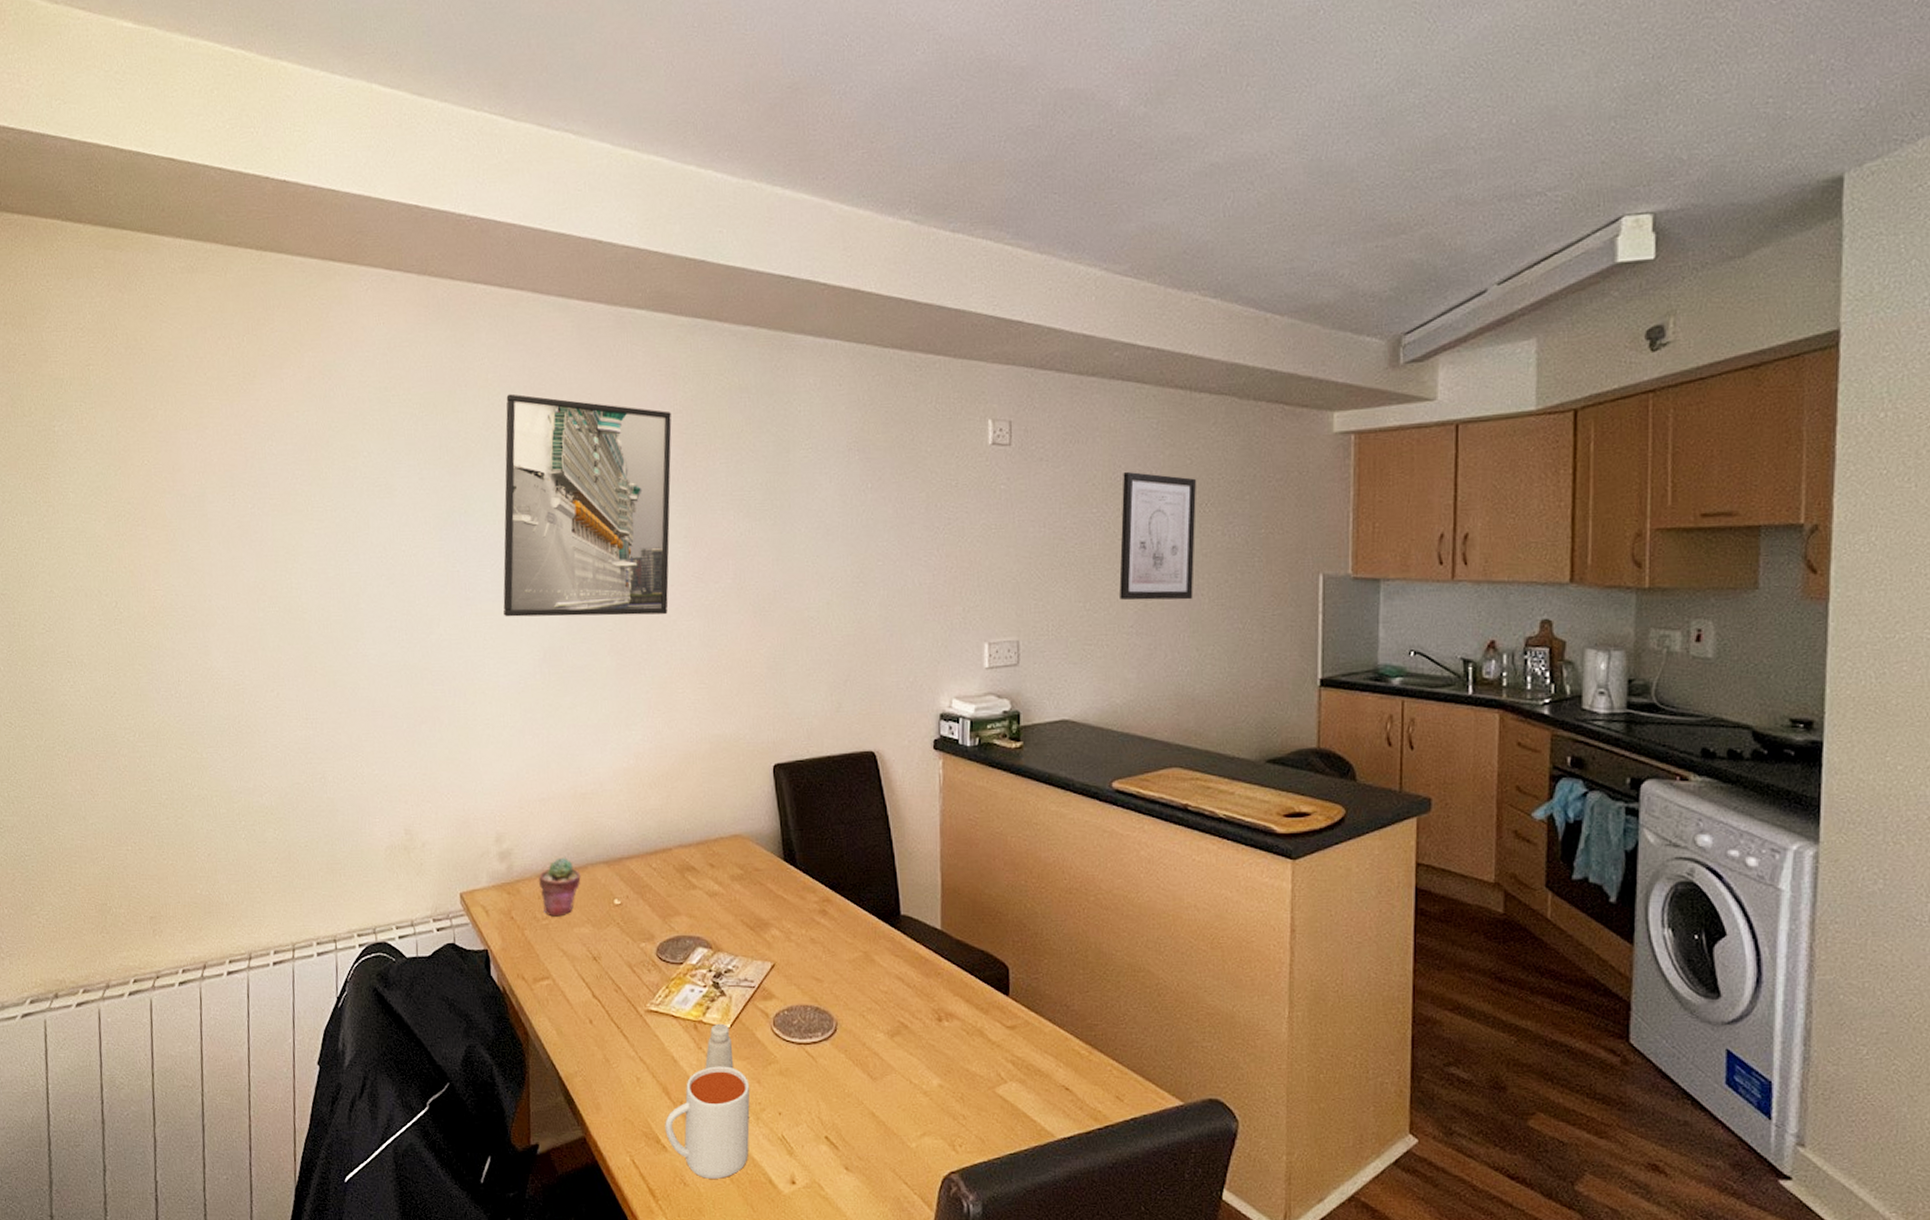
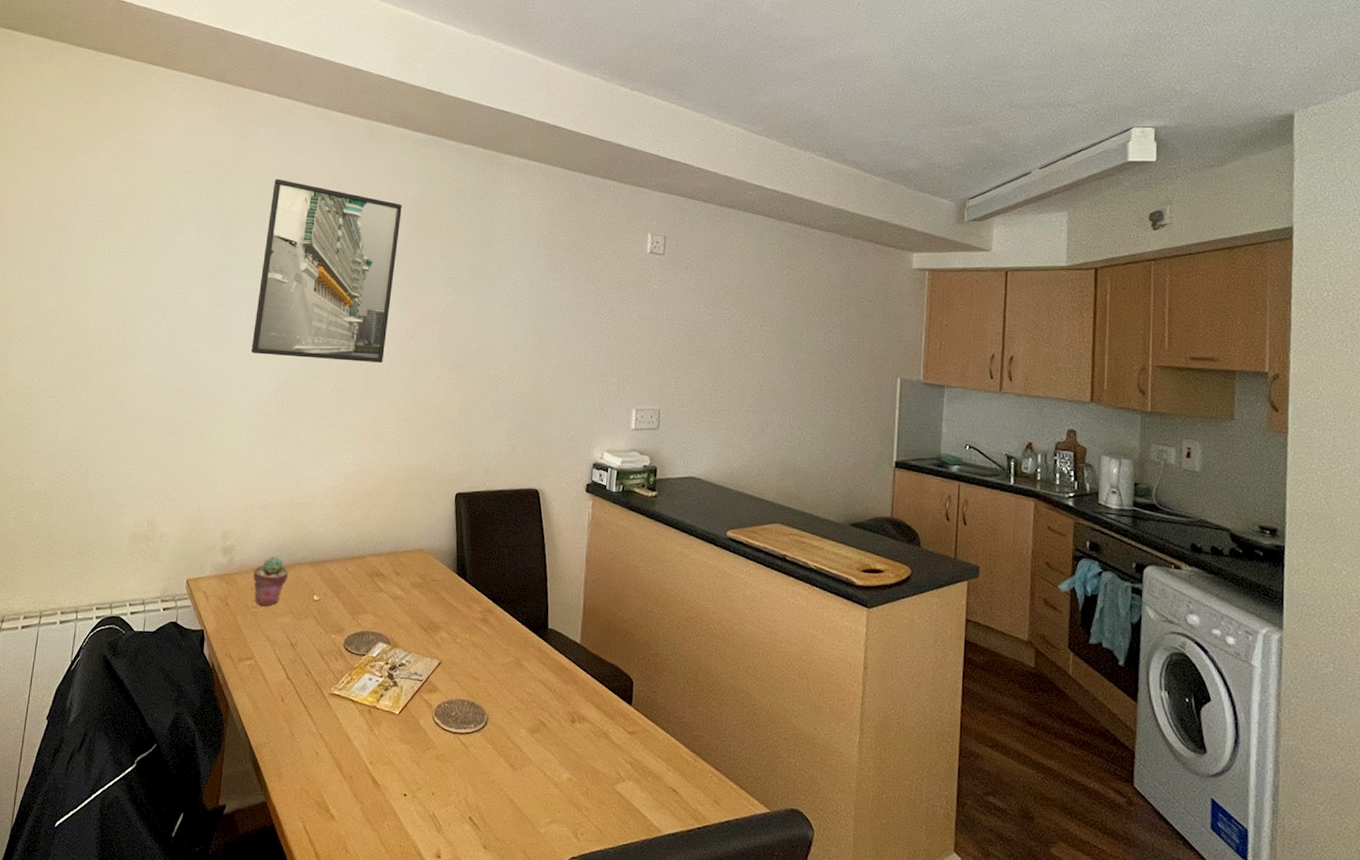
mug: present [665,1066,750,1179] -> none [335,747,410,849]
saltshaker: present [705,1023,734,1069] -> none [374,709,399,751]
wall art: present [1119,472,1196,601] -> none [741,284,805,389]

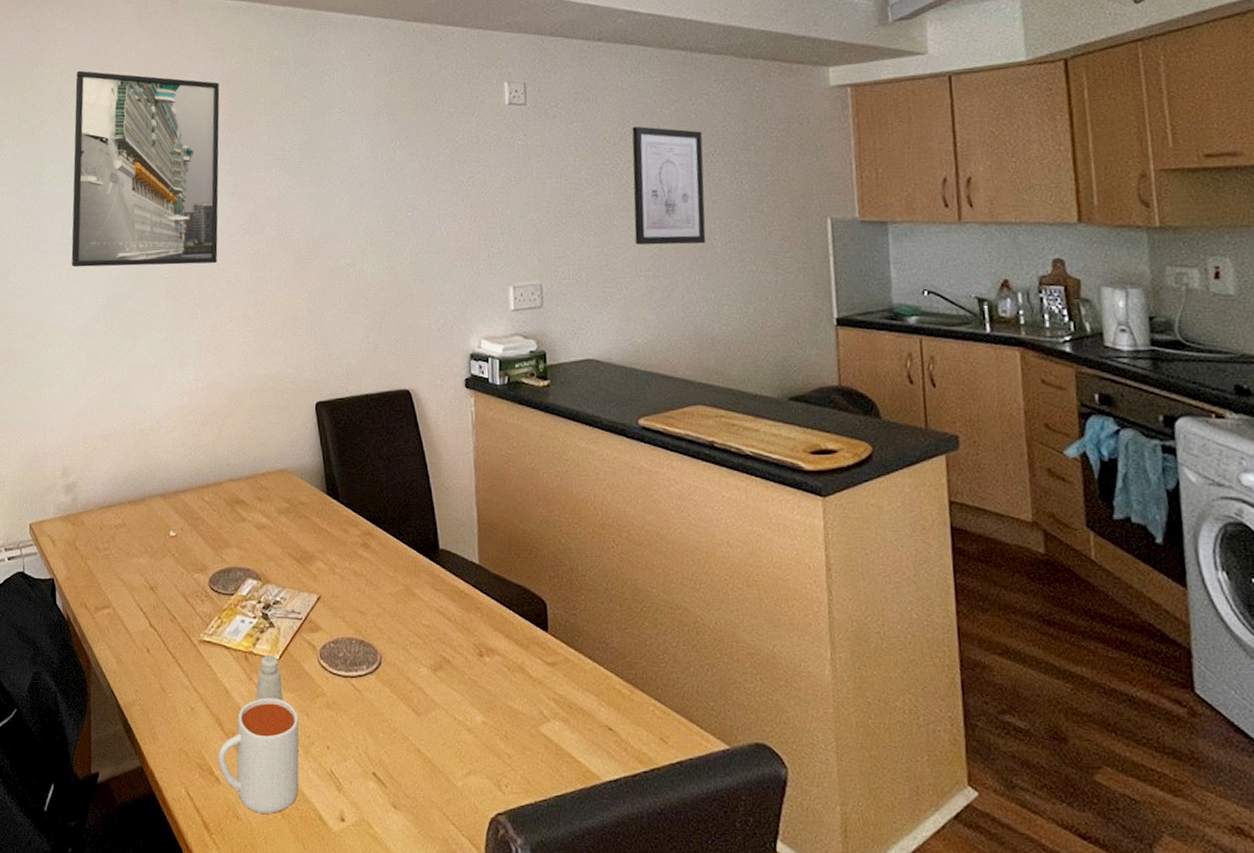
potted succulent: present [253,556,289,607] -> none [100,490,139,547]
mug: none [335,747,410,849] -> present [218,698,299,814]
saltshaker: none [374,709,399,751] -> present [256,654,283,701]
wall art: none [741,284,805,389] -> present [632,126,706,245]

